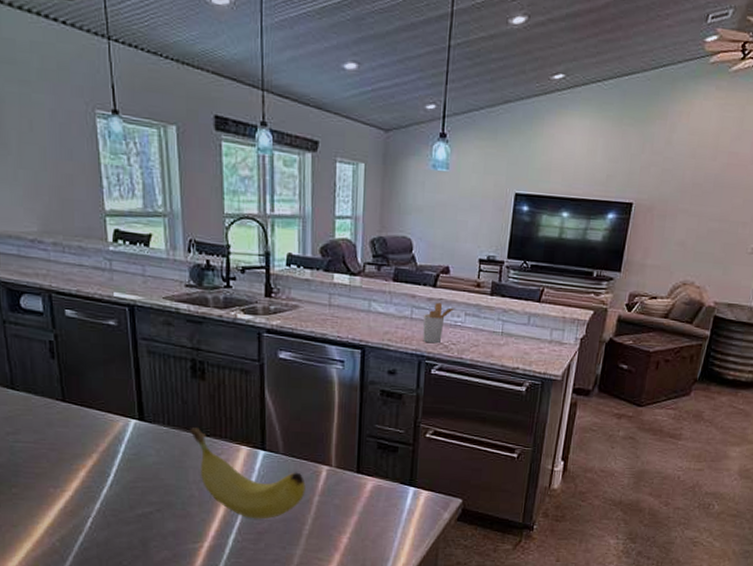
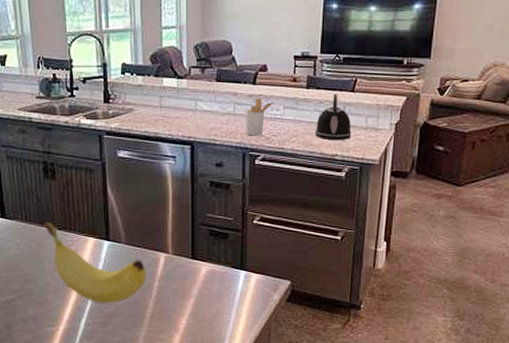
kettle: none [496,303,535,353] -> present [314,94,352,141]

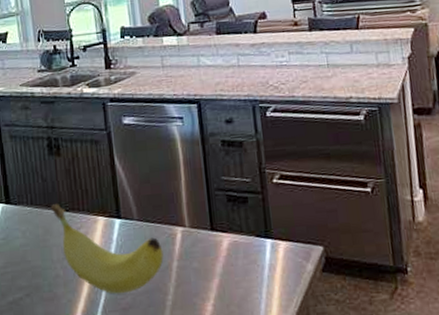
utensil holder: present [245,98,274,136] -> none [249,46,278,87]
kettle: present [314,94,352,141] -> none [324,33,364,82]

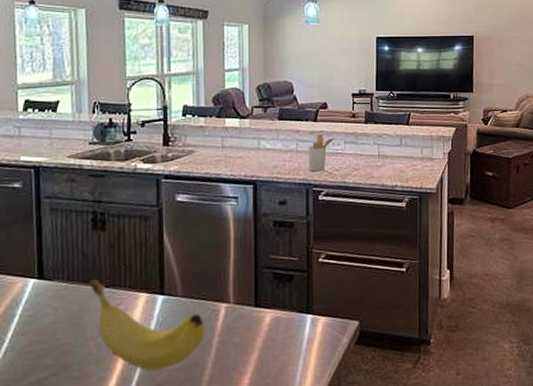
utensil holder: none [249,46,278,87] -> present [307,134,335,172]

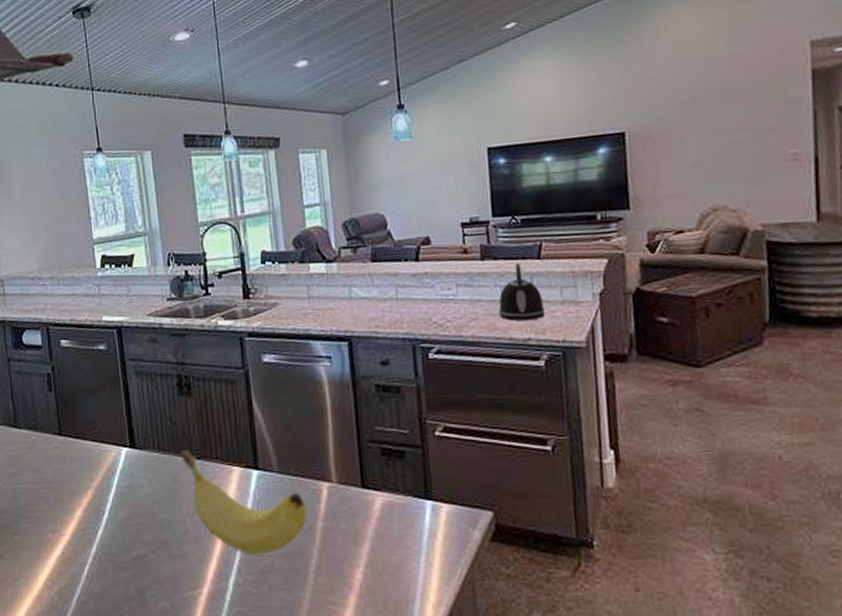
utensil holder: present [307,134,335,172] -> none [409,277,444,324]
kettle: none [375,127,409,172] -> present [498,263,546,321]

